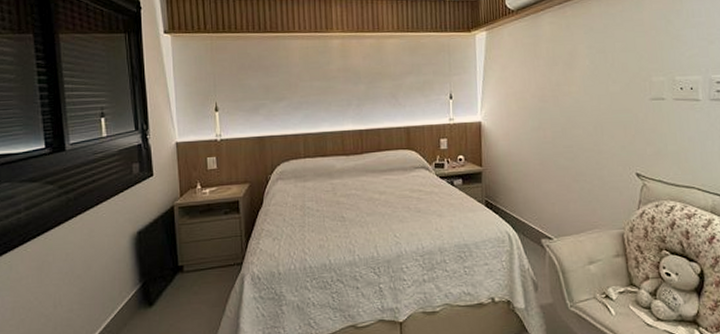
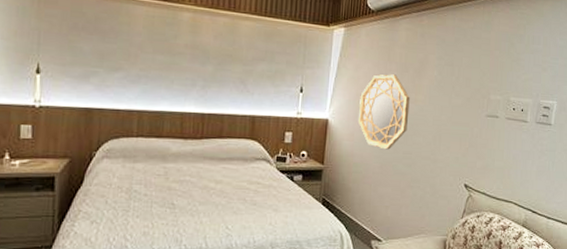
home mirror: none [510,69,565,146] -> present [357,74,410,150]

